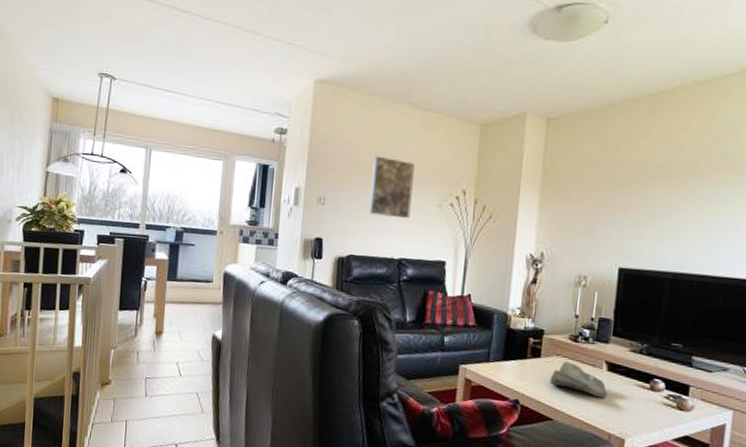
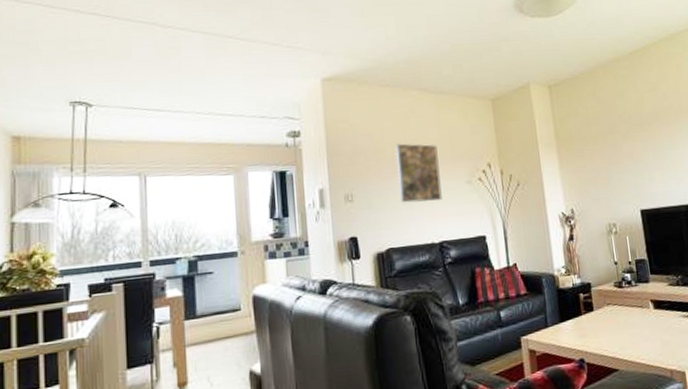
decorative bowl: present [549,361,607,399] -> none [607,308,660,337]

